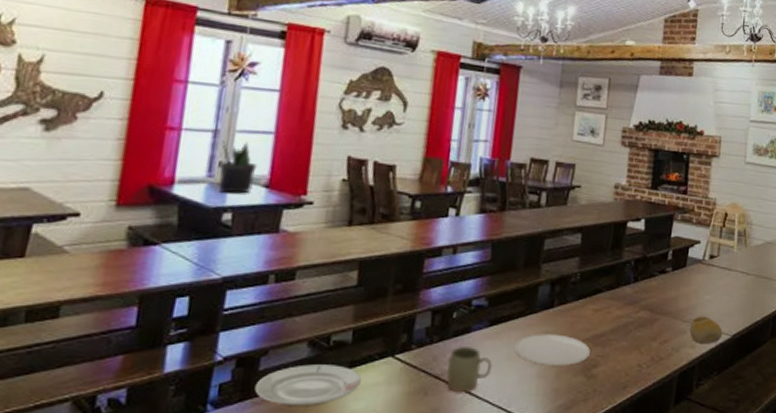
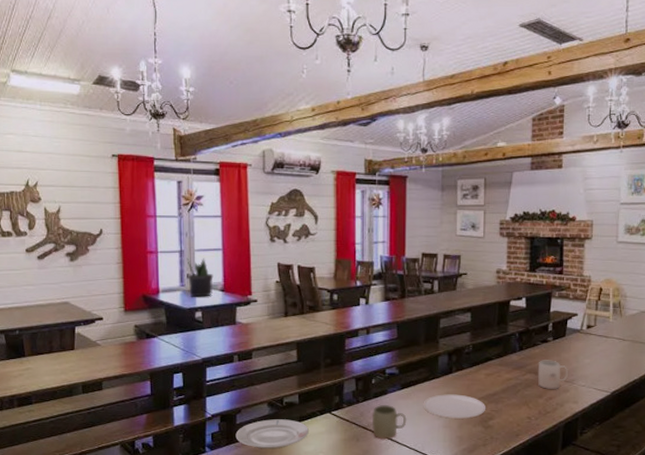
mug: none [652,294,688,330] -> present [537,360,569,389]
bread roll: present [689,316,723,343] -> none [572,377,603,399]

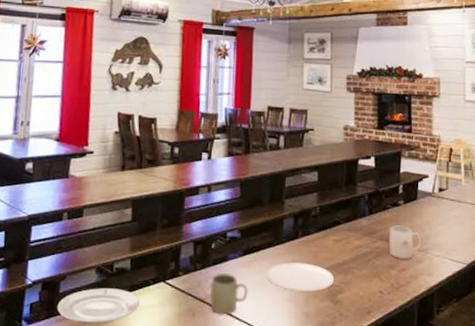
planter: present [186,258,214,297] -> none [22,104,50,147]

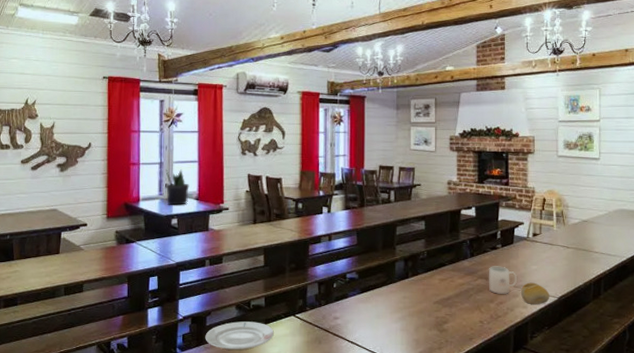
planter: none [22,104,50,147] -> present [165,169,189,205]
mug: present [210,274,248,315] -> none [334,308,366,342]
plate: present [266,262,335,292] -> none [381,298,441,322]
bread roll: none [426,246,458,272] -> present [521,282,550,304]

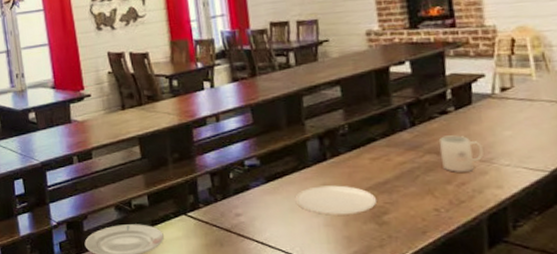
planter: present [165,169,189,205] -> none [14,55,44,98]
plate: none [381,298,441,322] -> present [295,185,377,216]
bread roll: present [521,282,550,304] -> none [491,153,537,183]

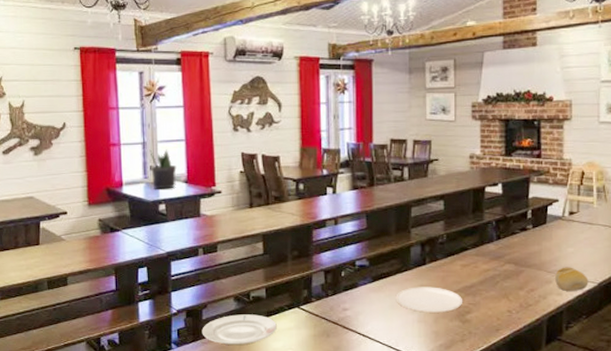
planter: none [14,55,44,98] -> present [149,149,177,189]
mug: present [438,135,485,172] -> none [517,249,551,280]
bread roll: none [491,153,537,183] -> present [555,267,589,291]

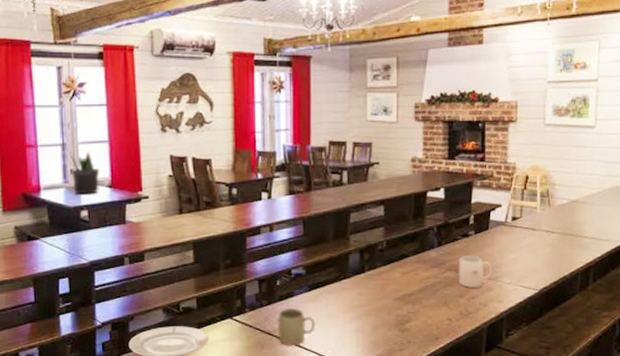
mug: none [343,299,379,335] -> present [278,308,315,346]
plate: present [395,287,463,313] -> none [333,295,403,322]
mug: none [517,249,551,280] -> present [458,256,493,288]
bread roll: present [555,267,589,291] -> none [496,274,530,298]

